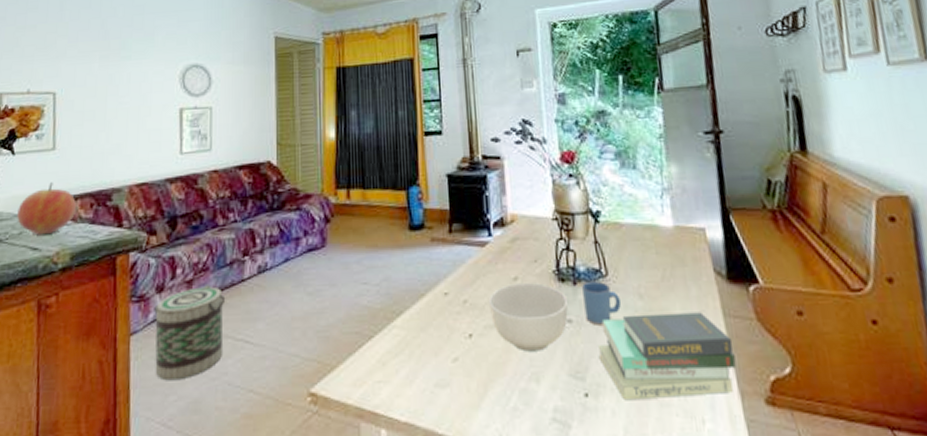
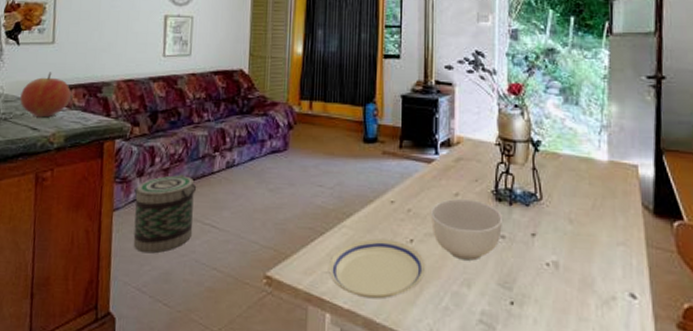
plate: none [381,337,489,407] -> present [329,239,426,299]
mug: present [582,280,622,325] -> none [518,203,553,243]
books: present [598,312,737,401] -> none [526,236,653,316]

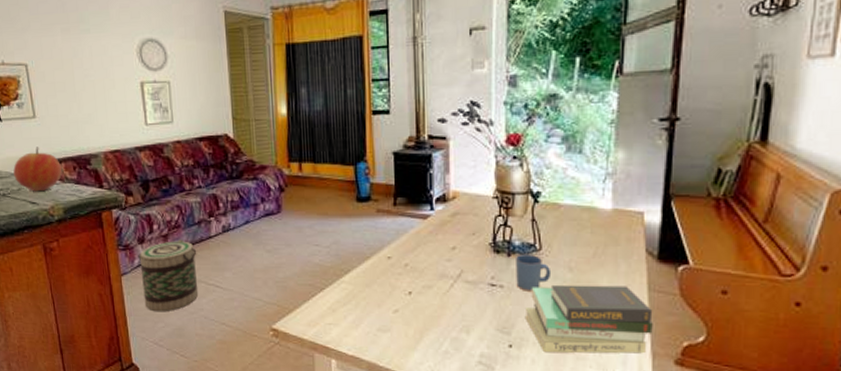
plate: present [329,239,426,299] -> none [331,292,425,346]
bowl: present [430,198,504,261] -> none [427,251,502,309]
mug: none [518,203,553,243] -> present [516,253,552,291]
books: none [526,236,653,316] -> present [524,284,653,354]

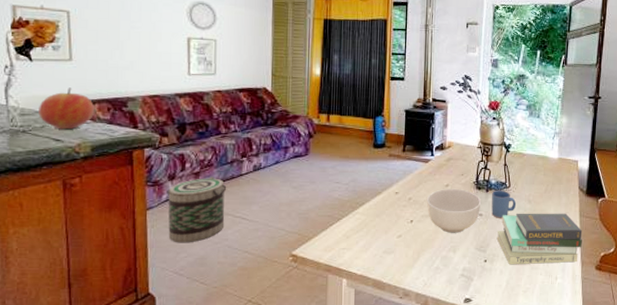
bowl: none [427,251,502,309] -> present [426,188,482,233]

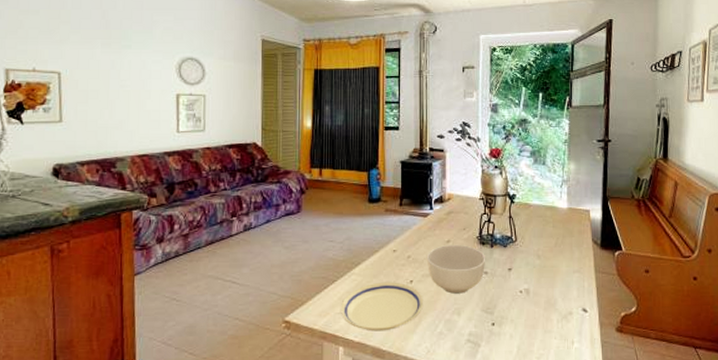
fruit: present [39,87,95,130] -> none [28,149,84,193]
basket: present [167,177,227,243] -> none [155,238,217,311]
plate: none [345,221,423,266] -> present [341,282,424,332]
mug: present [491,190,517,218] -> none [497,244,525,276]
books: present [496,213,583,265] -> none [504,269,600,328]

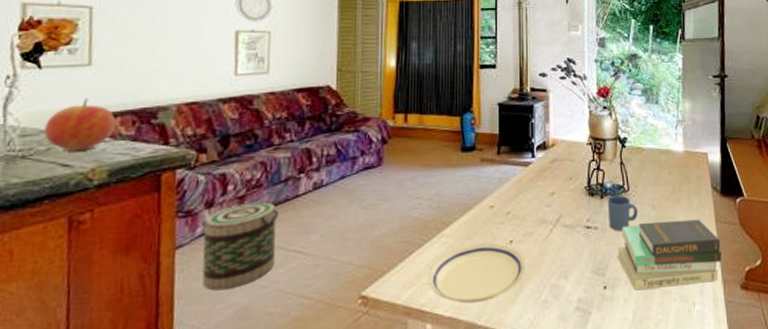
fruit: none [28,149,84,193] -> present [44,98,117,152]
basket: none [155,238,217,311] -> present [202,200,279,291]
bowl: present [426,244,486,294] -> none [528,196,596,254]
mug: none [497,244,525,276] -> present [608,195,639,231]
books: none [504,269,600,328] -> present [617,219,722,291]

